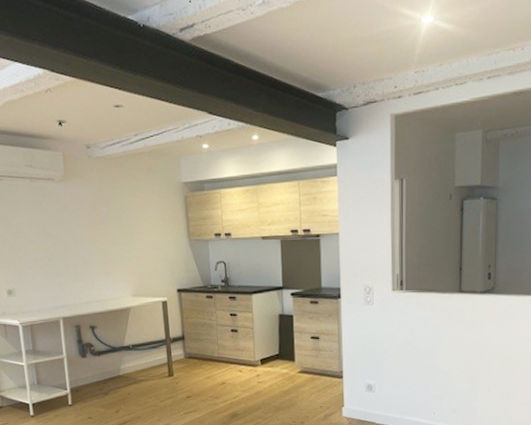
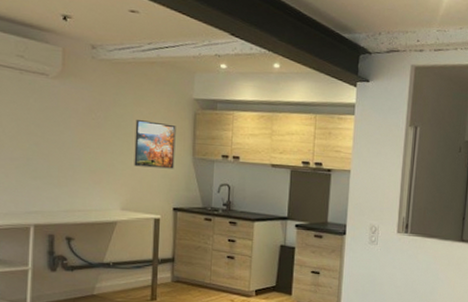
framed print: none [134,210,173,255] -> present [134,120,176,169]

